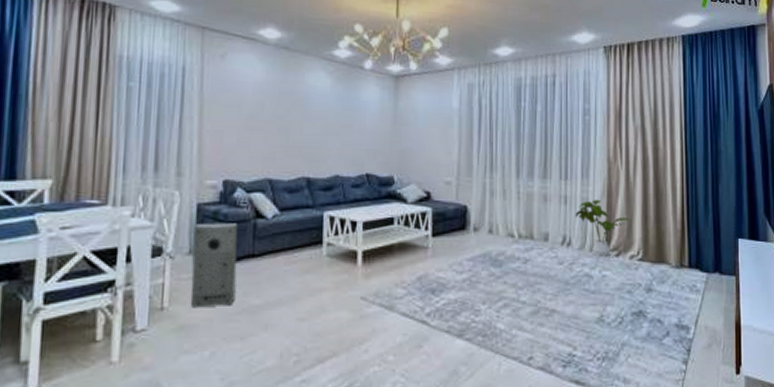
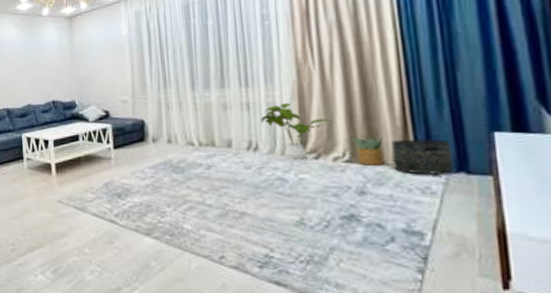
potted plant: none [645,236,667,264] -> present [352,135,385,165]
basket: none [671,242,713,275] -> present [390,139,455,176]

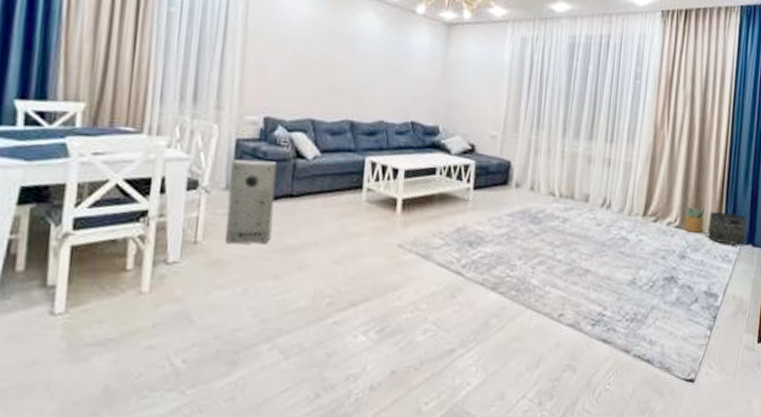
house plant: present [260,102,333,160] -> none [617,164,673,222]

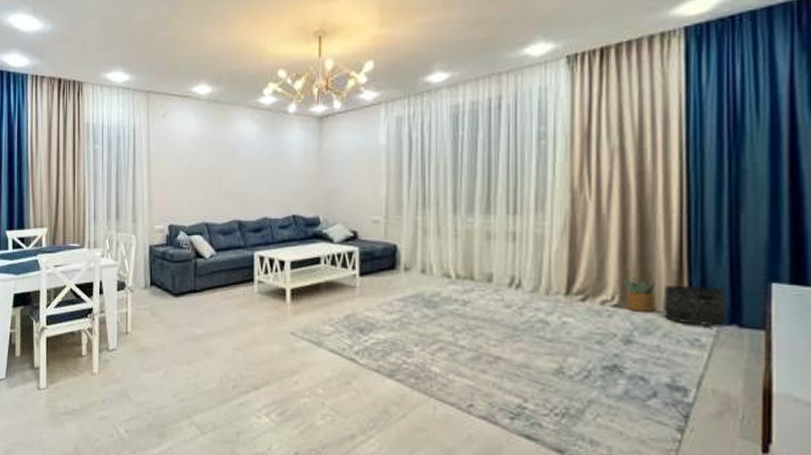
air purifier: present [225,159,277,245] -> none [147,262,182,334]

